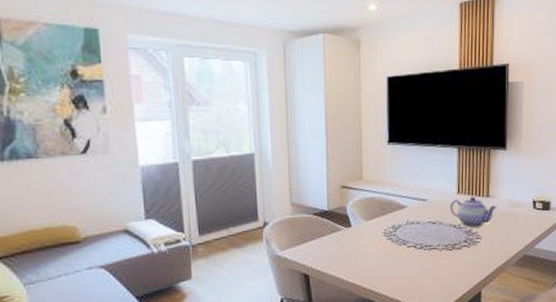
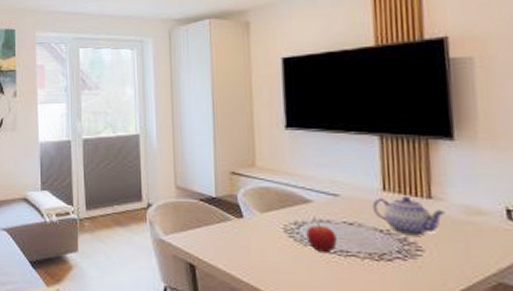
fruit: none [401,224,423,250] -> present [306,222,337,254]

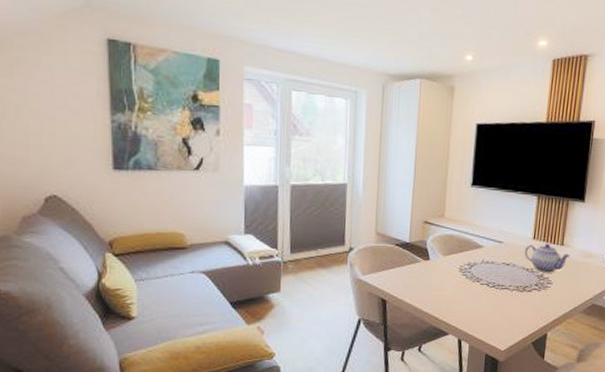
fruit: present [306,222,337,254] -> none [475,263,497,287]

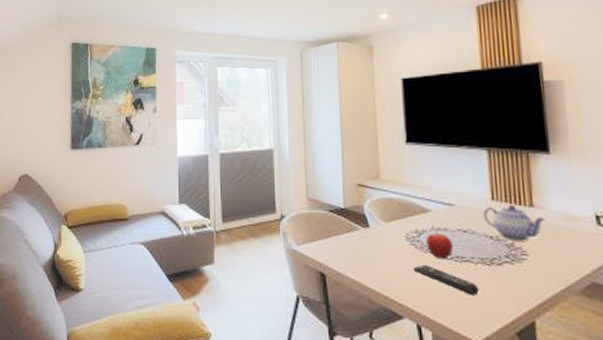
remote control: none [461,291,511,315] -> present [413,264,479,295]
fruit: none [475,263,497,287] -> present [426,230,453,260]

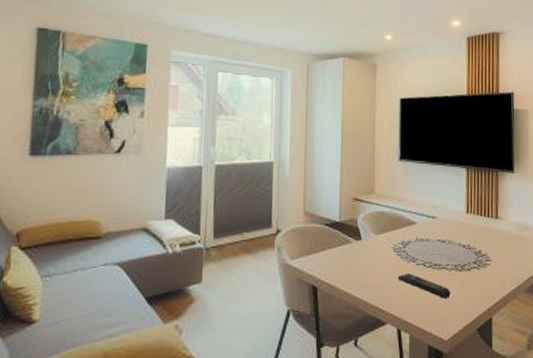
fruit: present [426,230,453,260] -> none [410,241,432,268]
teapot: present [483,204,546,241] -> none [459,216,507,249]

